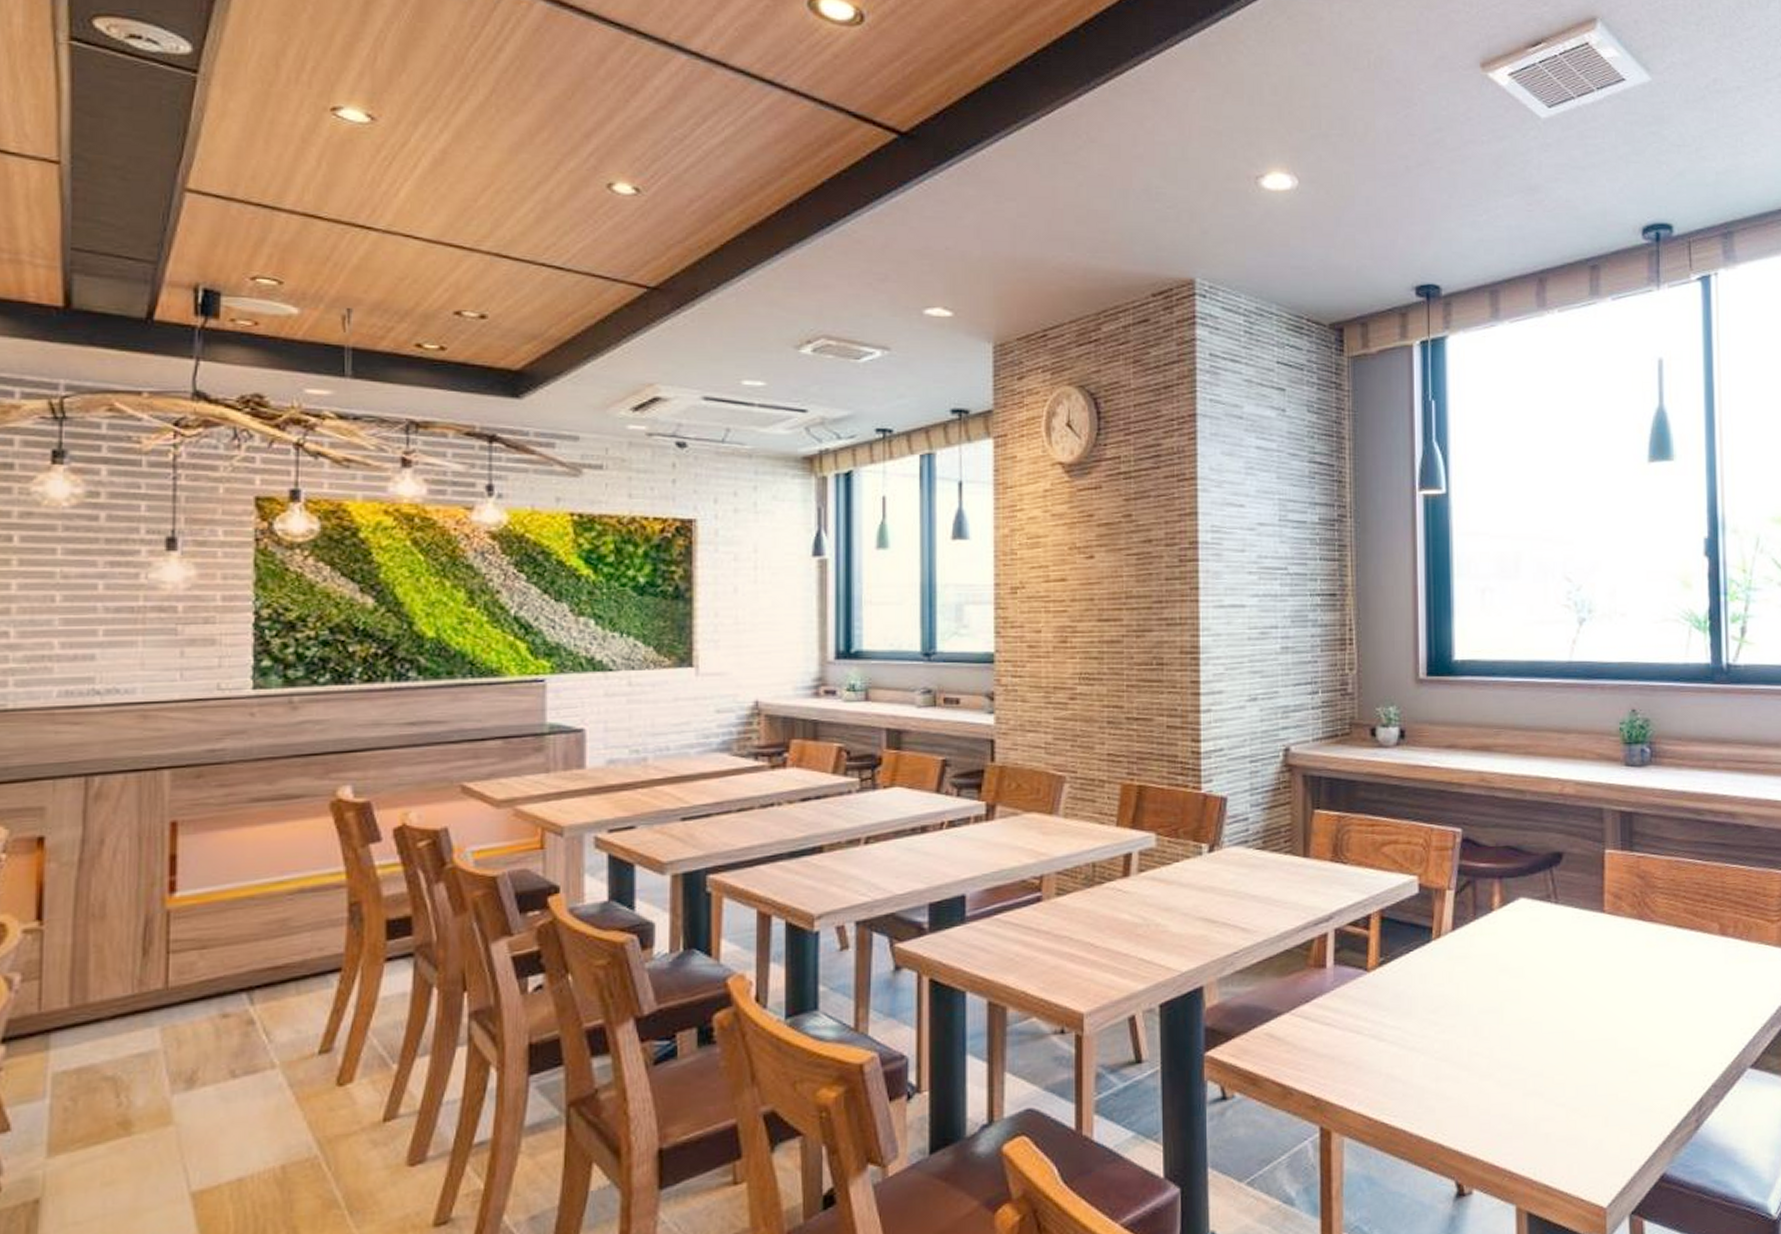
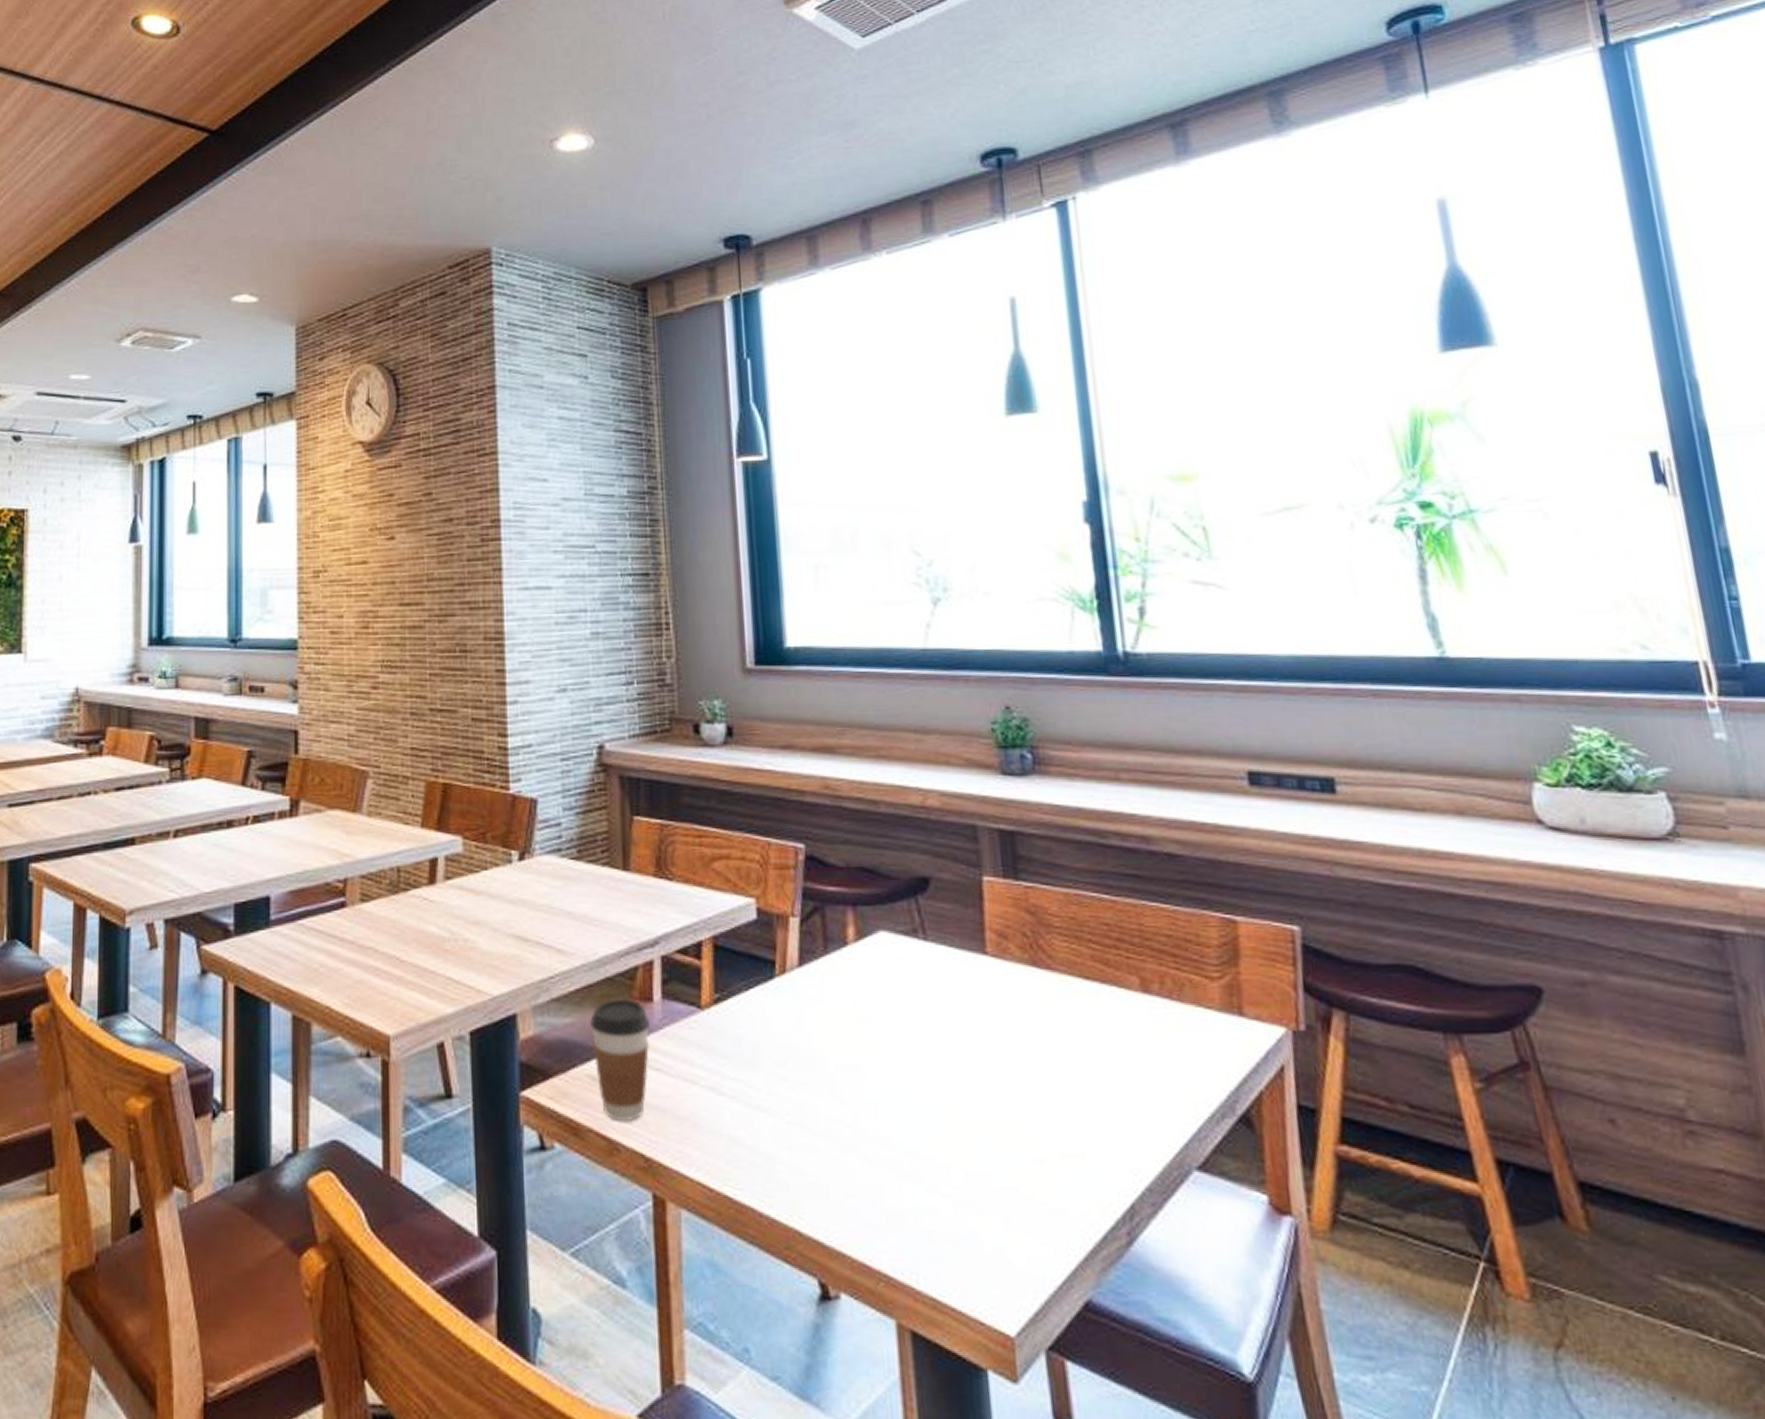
coffee cup: none [1270,967,1322,1070] -> present [590,999,650,1121]

